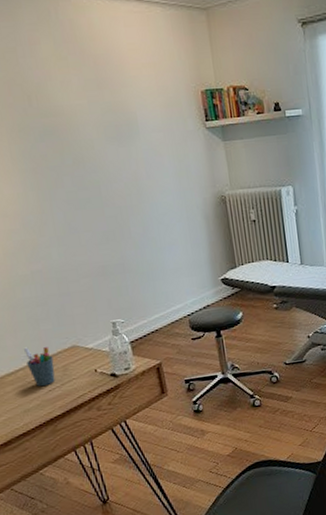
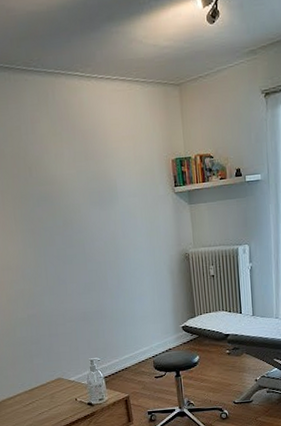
pen holder: present [24,347,55,387] -> none [21,377,44,410]

